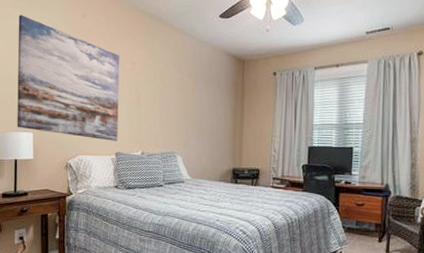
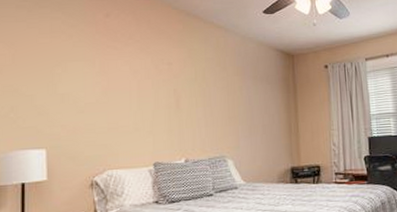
wall art: present [17,15,120,141] -> none [23,16,156,151]

